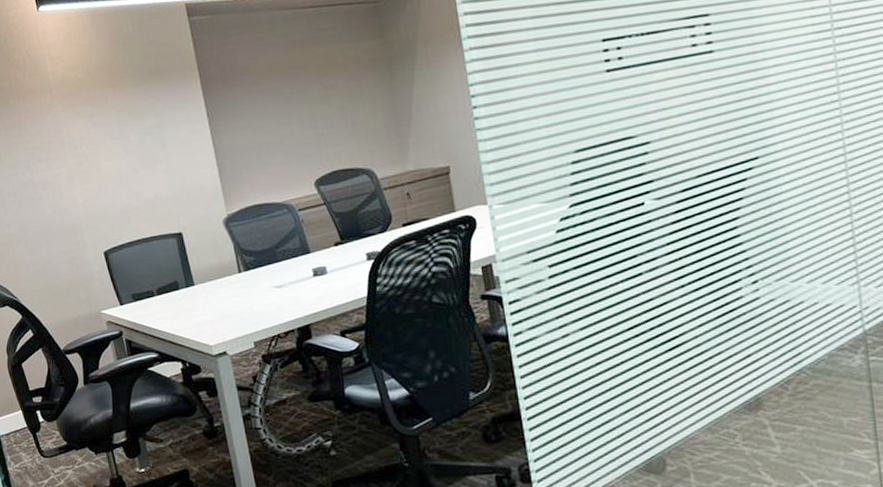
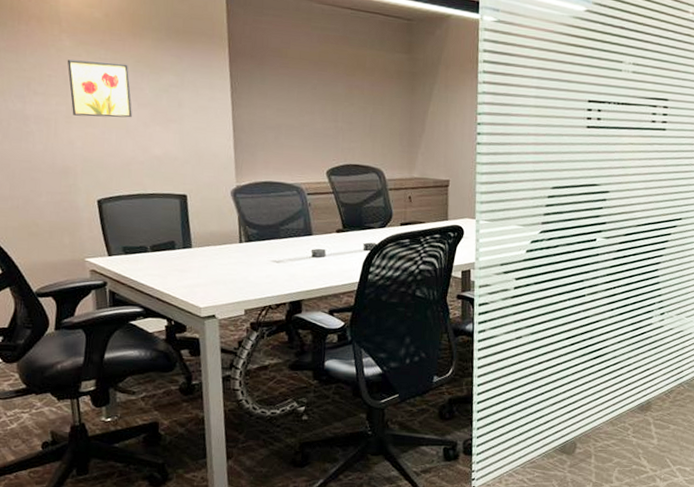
wall art: none [61,115,123,175] -> present [67,59,132,118]

